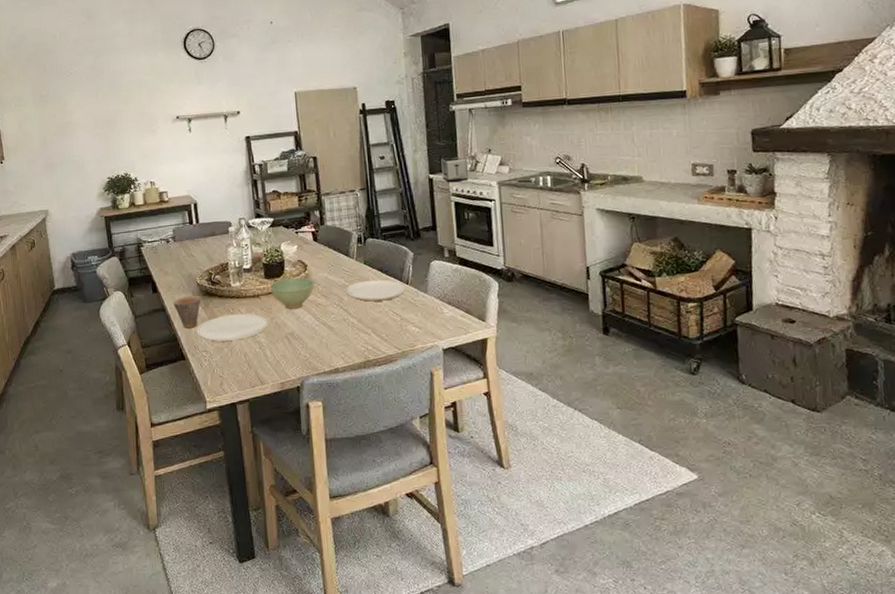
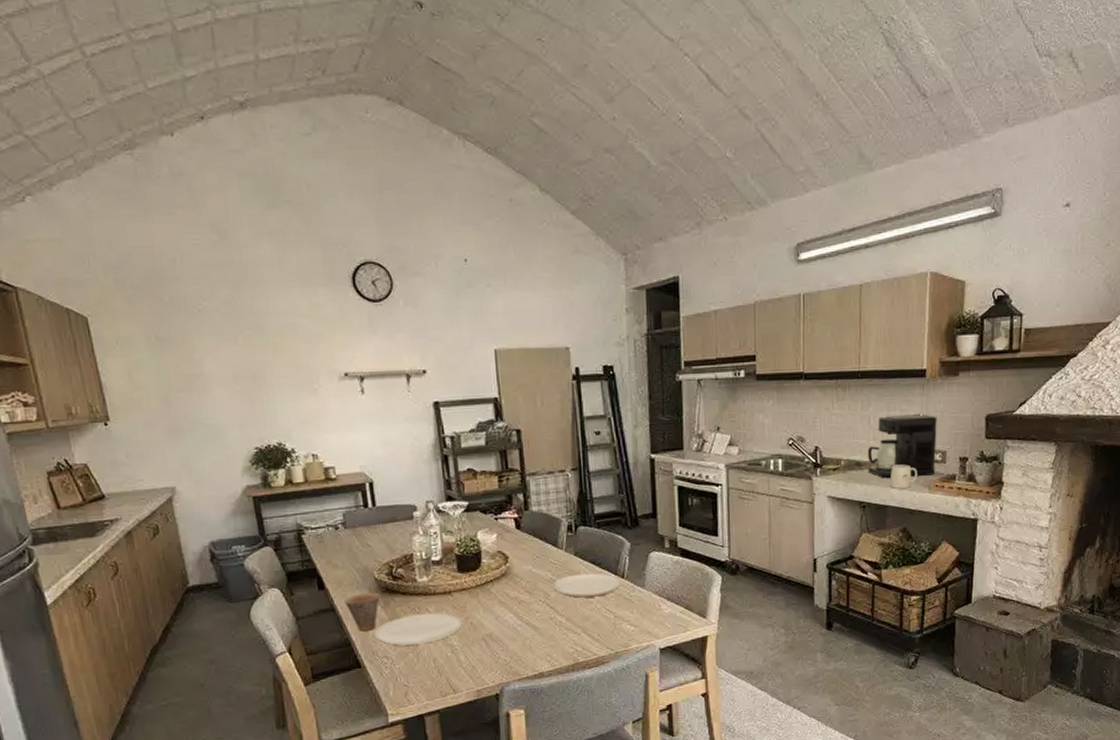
bowl: present [269,277,314,309] -> none [463,570,517,607]
toaster: present [441,156,468,182] -> none [664,434,694,463]
coffee maker: none [633,131,703,191] -> present [867,414,937,478]
mug: none [657,178,686,201] -> present [891,464,917,489]

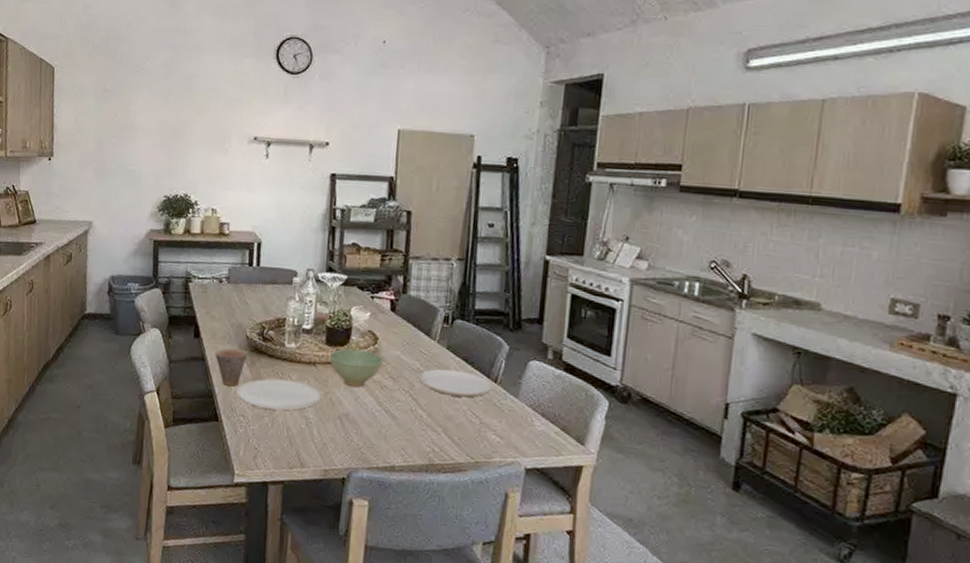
bowl: none [463,570,517,607] -> present [329,348,383,387]
coffee maker: present [867,414,937,478] -> none [809,251,910,330]
mug: present [891,464,917,489] -> none [838,310,877,341]

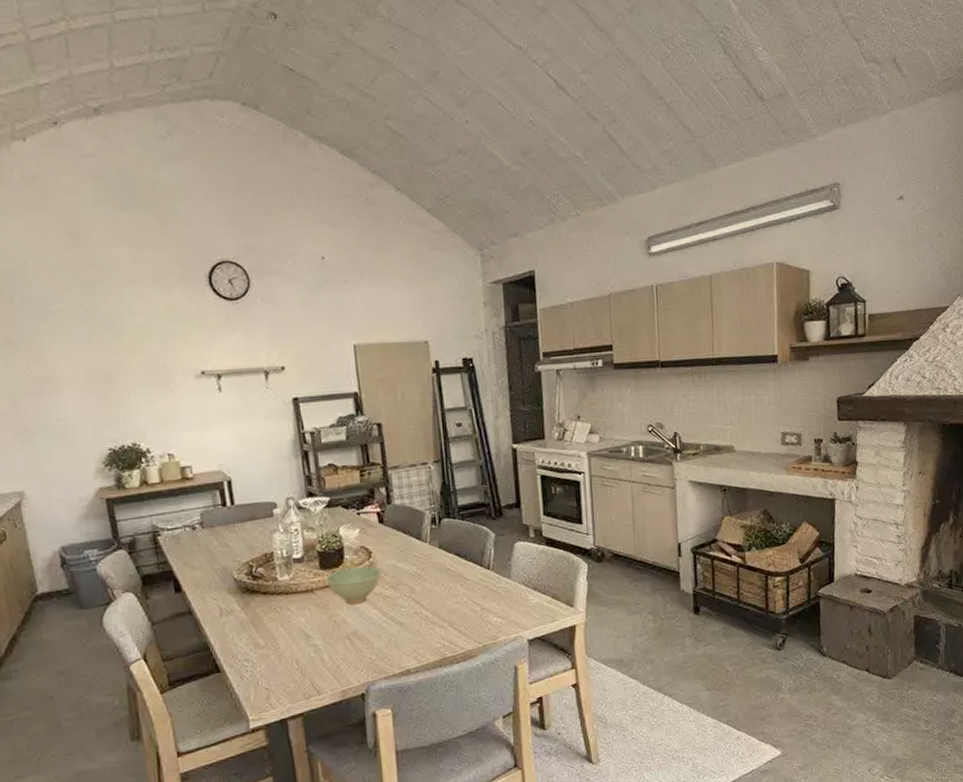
cup: present [215,348,248,387] -> none [203,593,240,634]
plate: present [236,378,321,411] -> none [234,612,325,648]
plate: present [419,368,493,398] -> none [417,565,487,591]

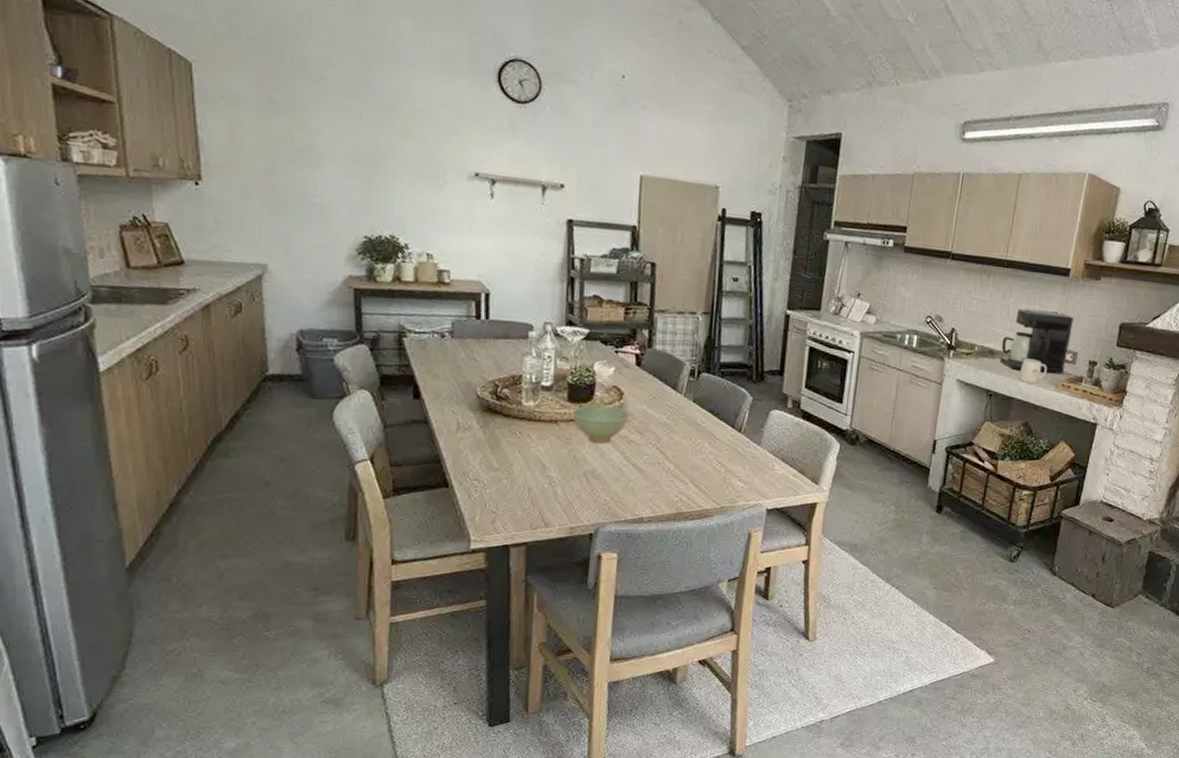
coffee maker: none [725,398,792,461] -> present [999,308,1074,374]
mug: none [748,447,775,472] -> present [1019,358,1047,384]

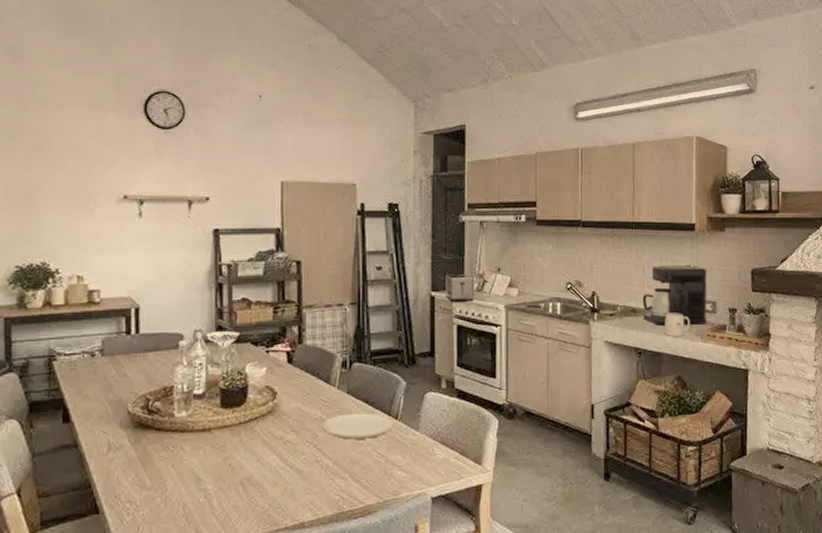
bowl: present [572,405,629,443] -> none [225,407,284,447]
plate: none [666,421,737,448] -> present [322,413,394,439]
toaster: none [801,294,832,325] -> present [445,273,474,302]

